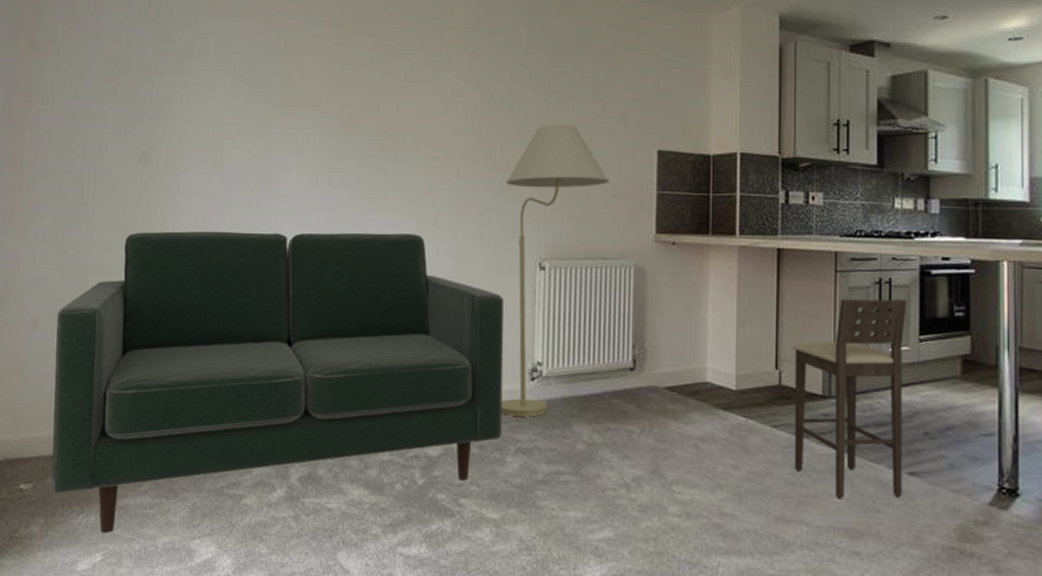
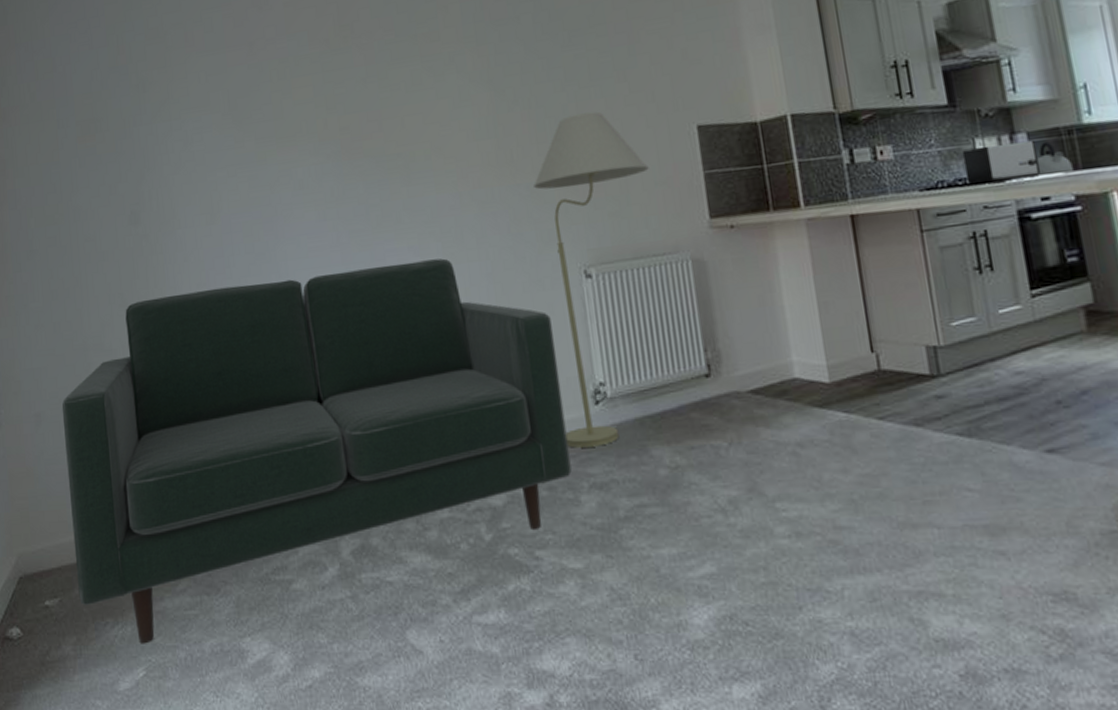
bar stool: present [793,299,907,500] -> none [886,252,1044,492]
toaster: none [882,205,947,239] -> present [962,139,1042,185]
kettle: none [943,209,975,240] -> present [1037,141,1075,177]

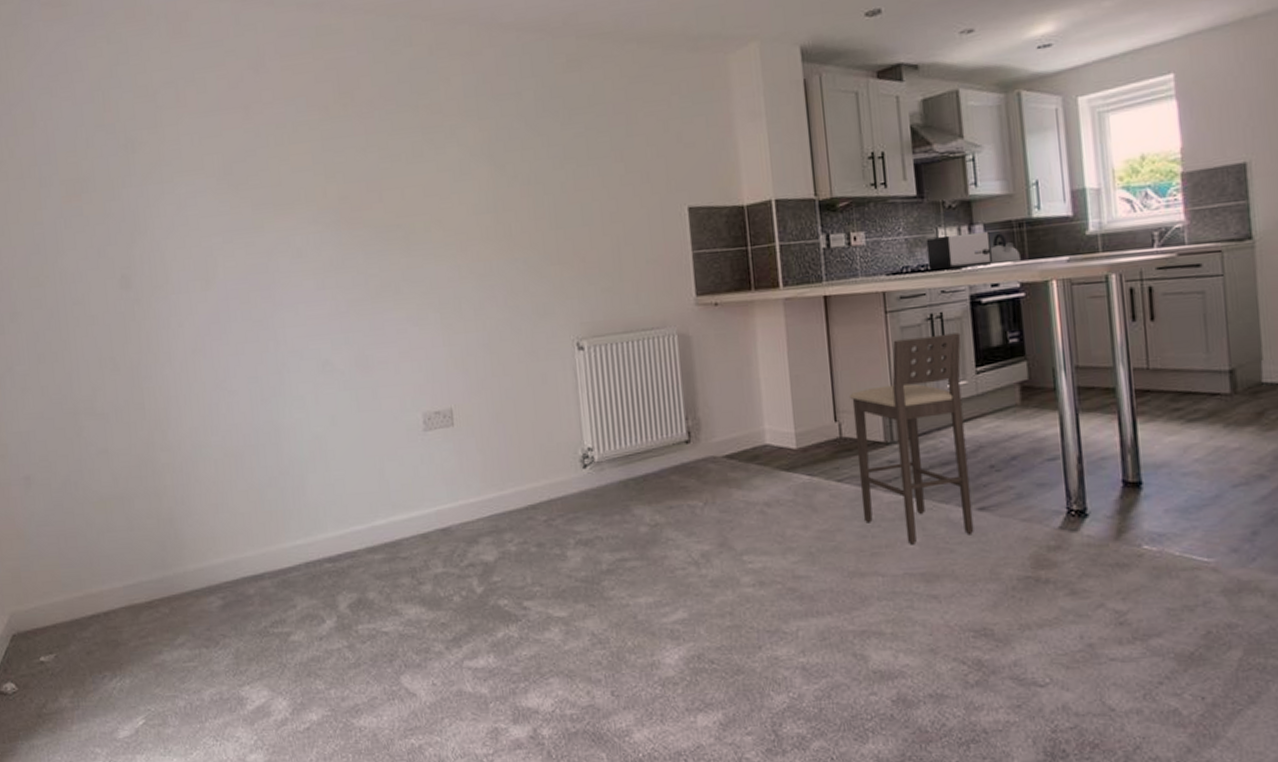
sofa: present [62,258,572,644] -> none [52,329,559,695]
floor lamp: present [533,112,649,448] -> none [531,190,641,508]
bar stool: none [886,252,1044,492] -> present [850,332,974,545]

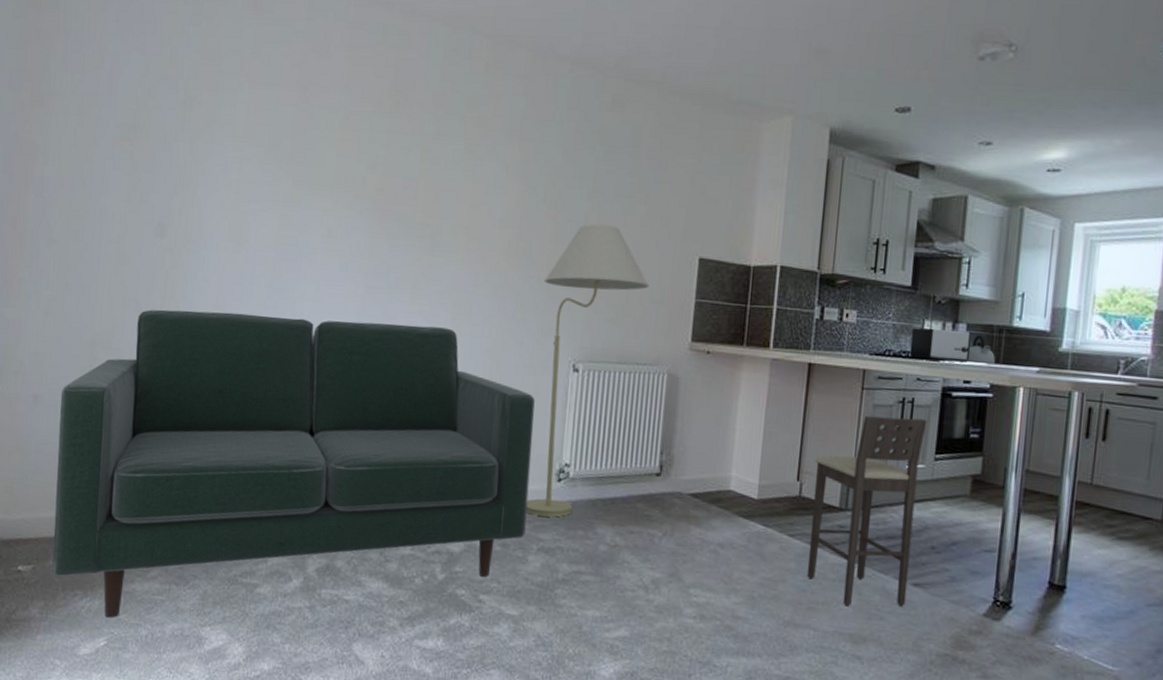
sofa: none [52,329,559,695] -> present [52,310,535,618]
floor lamp: none [531,190,641,508] -> present [526,224,649,517]

